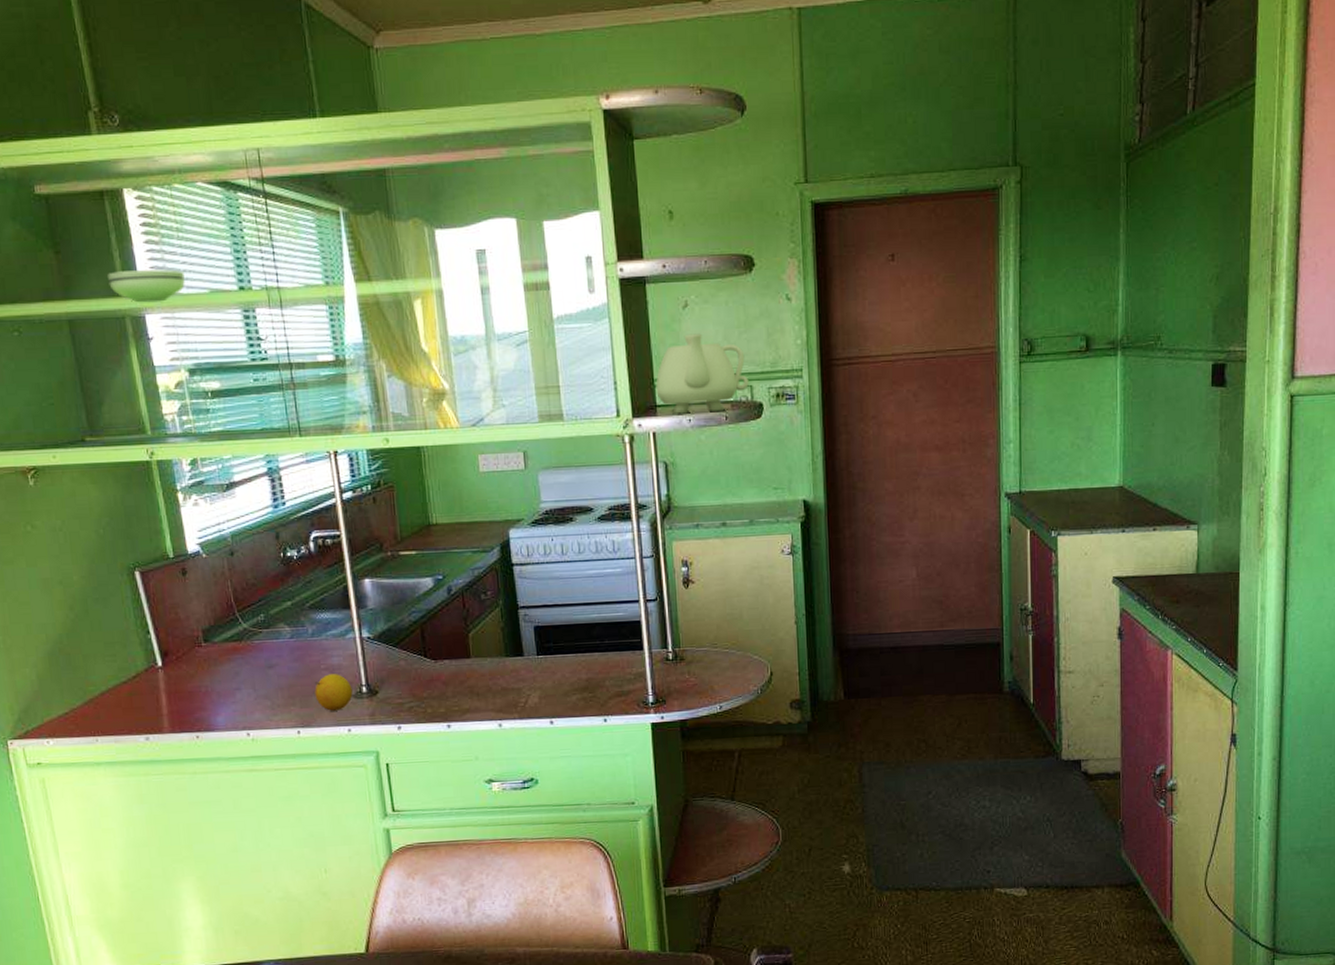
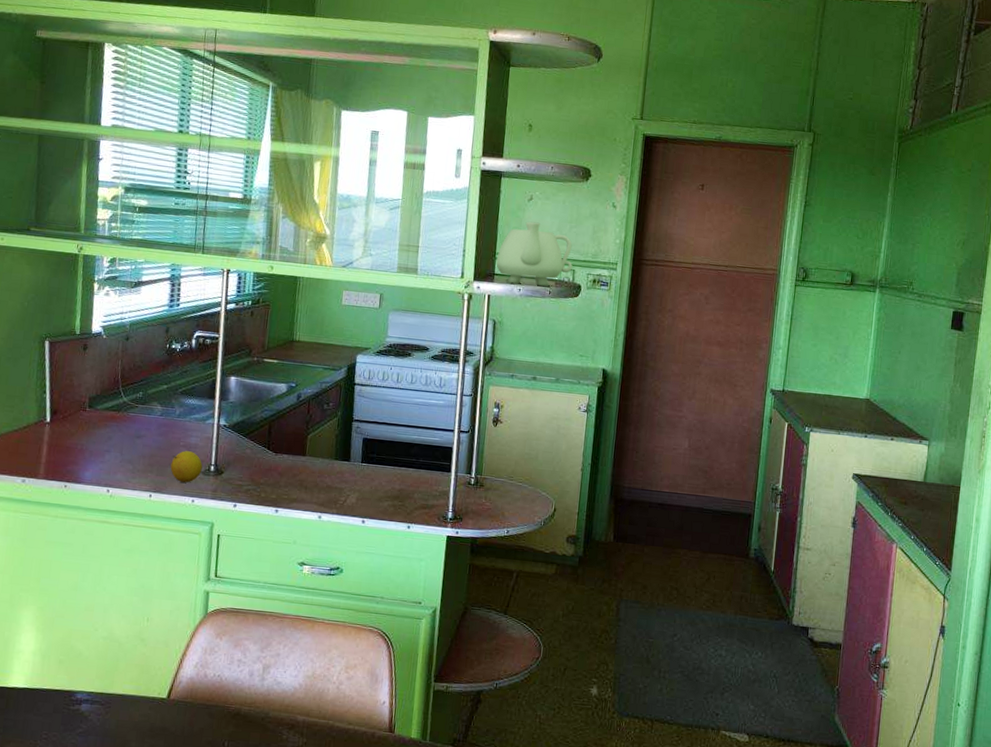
bowl: present [106,269,185,303] -> none [77,104,138,133]

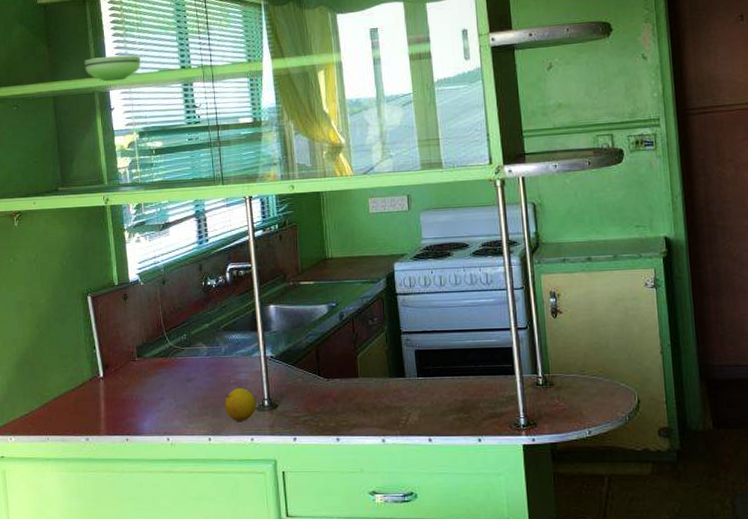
bowl: none [77,104,138,133] -> present [83,55,141,82]
teapot: present [496,221,573,286] -> none [524,90,610,161]

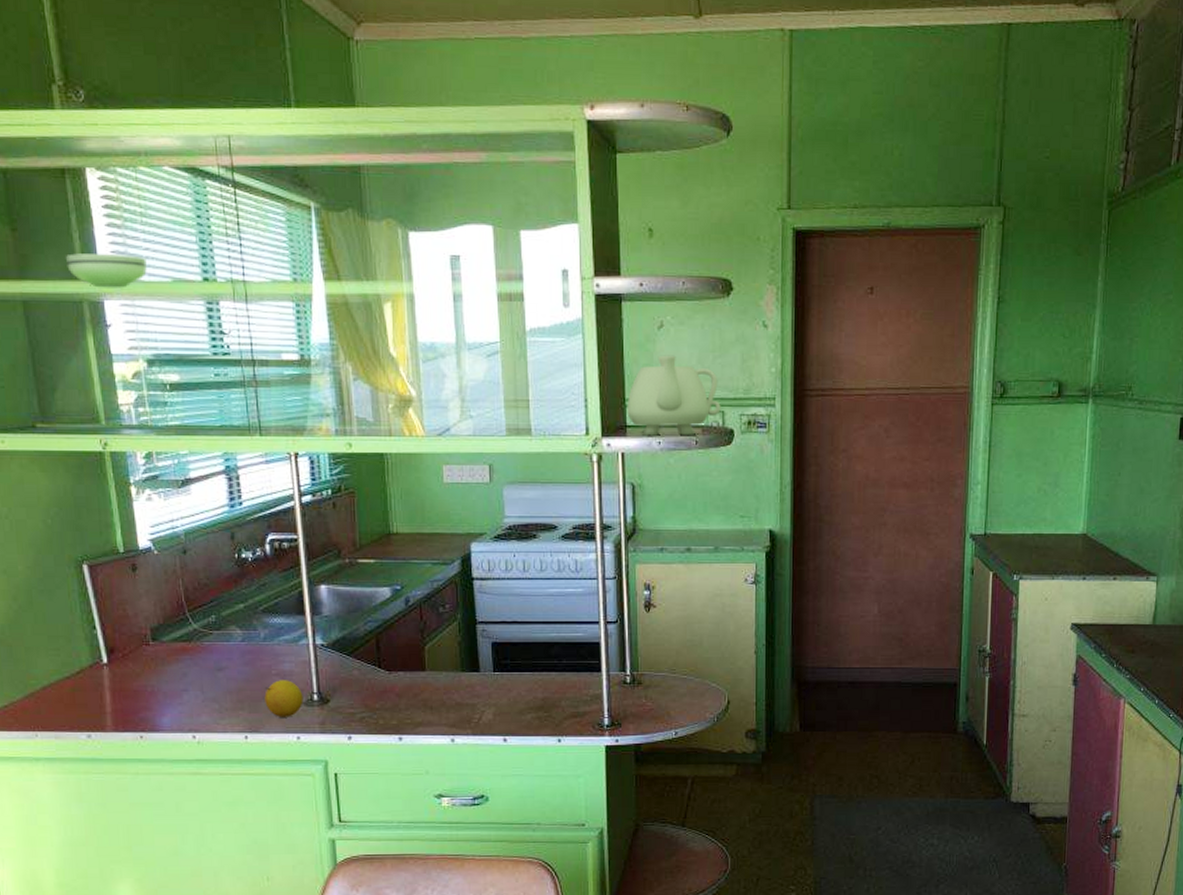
teapot: none [524,90,610,161] -> present [627,355,721,436]

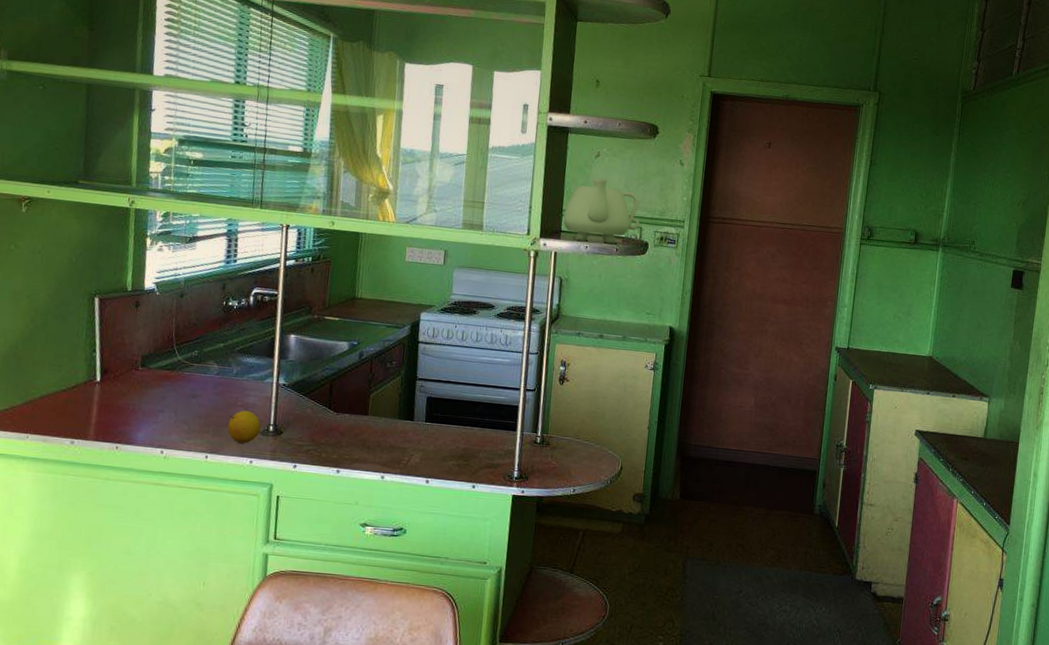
bowl: present [65,253,147,288] -> none [127,52,193,83]

